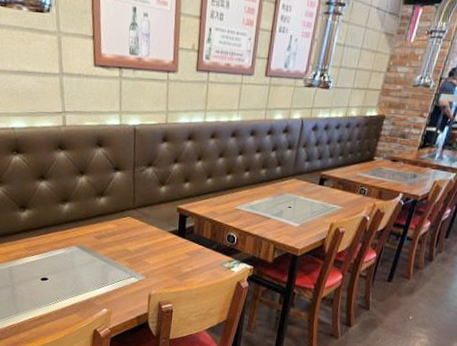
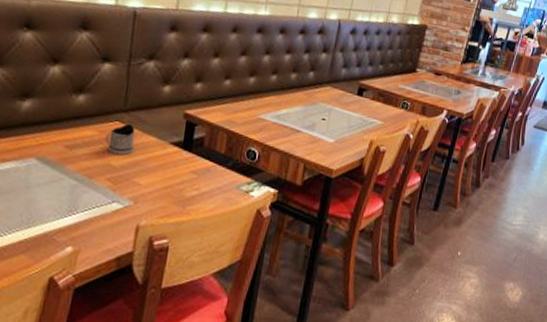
tea glass holder: none [122,217,143,243] -> present [105,123,136,156]

